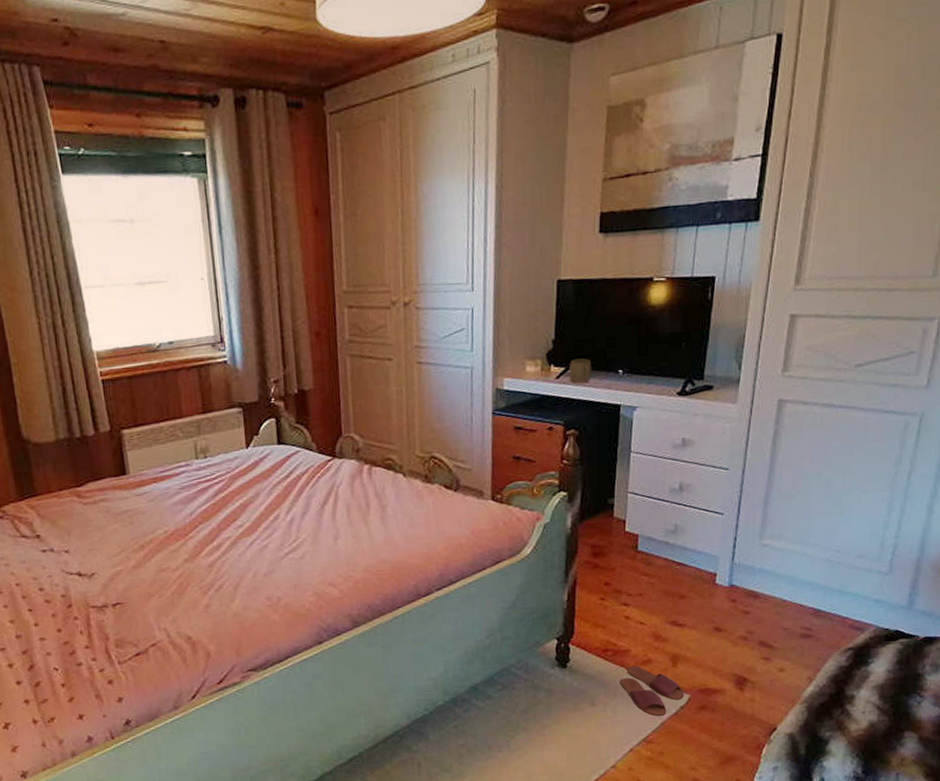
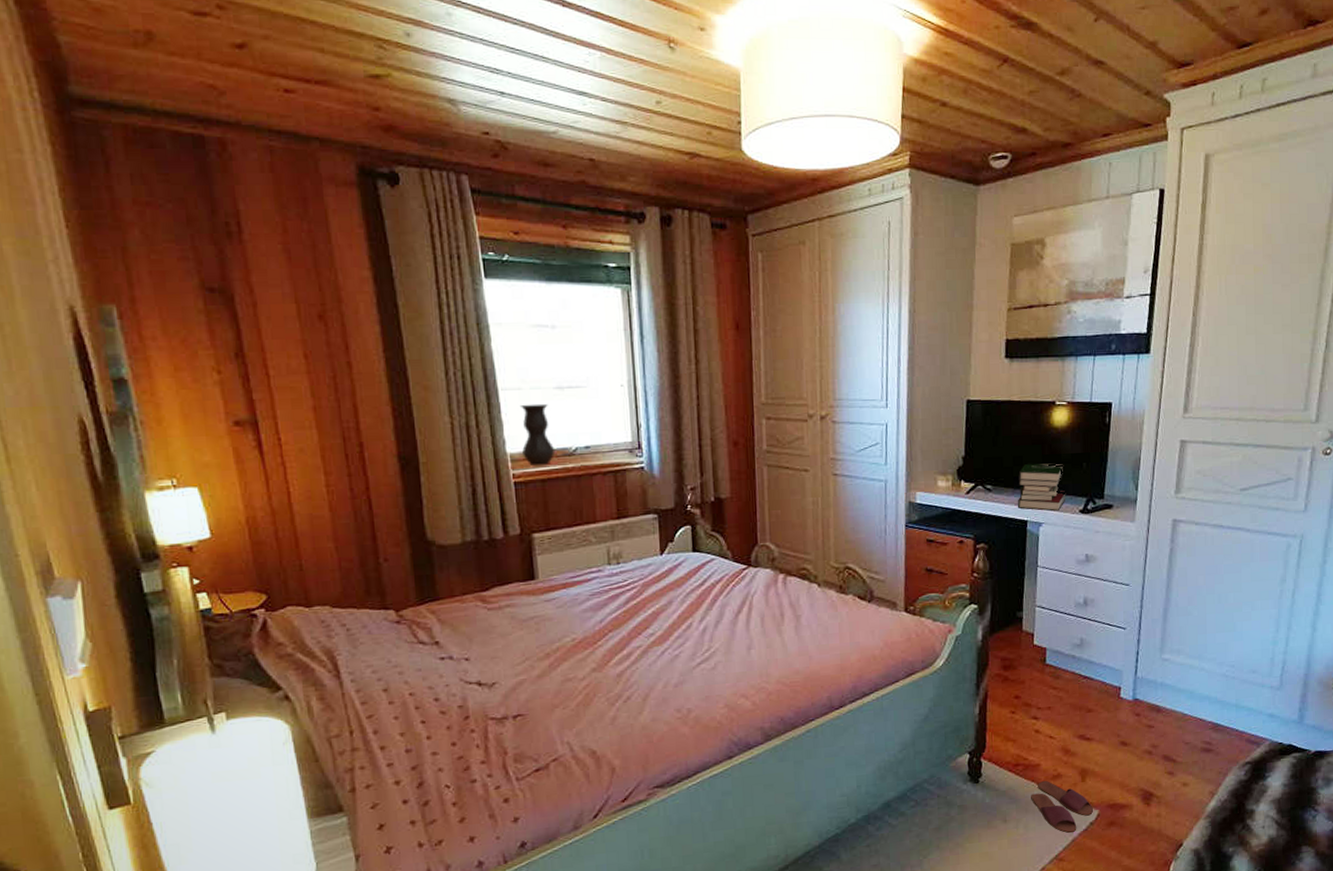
vase: none [103,300,140,364] -> present [519,403,556,467]
mug: present [569,358,592,384] -> none [978,475,1000,499]
books: none [611,344,663,395] -> present [1018,463,1066,512]

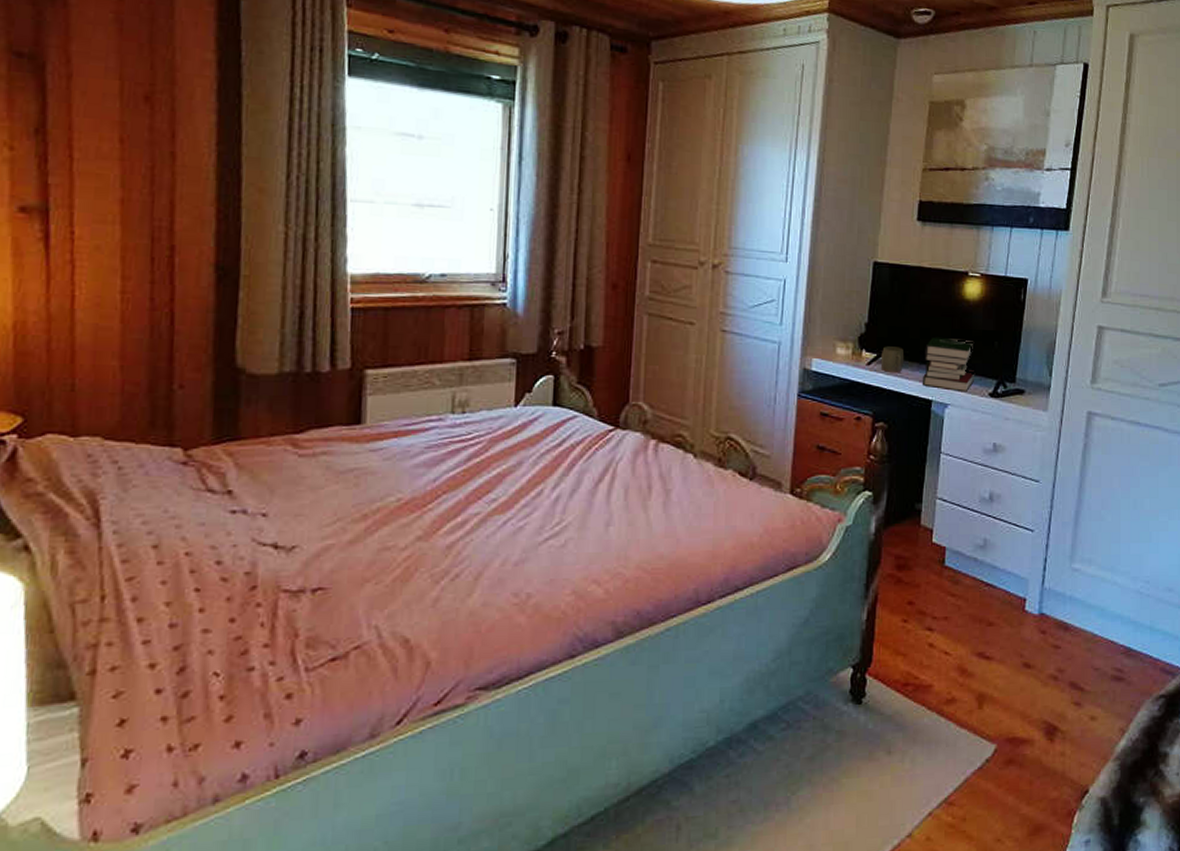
vase: present [519,403,556,467] -> none [366,219,405,293]
mug: none [978,475,1000,499] -> present [880,346,905,372]
slippers: present [1031,780,1093,834] -> none [920,704,990,772]

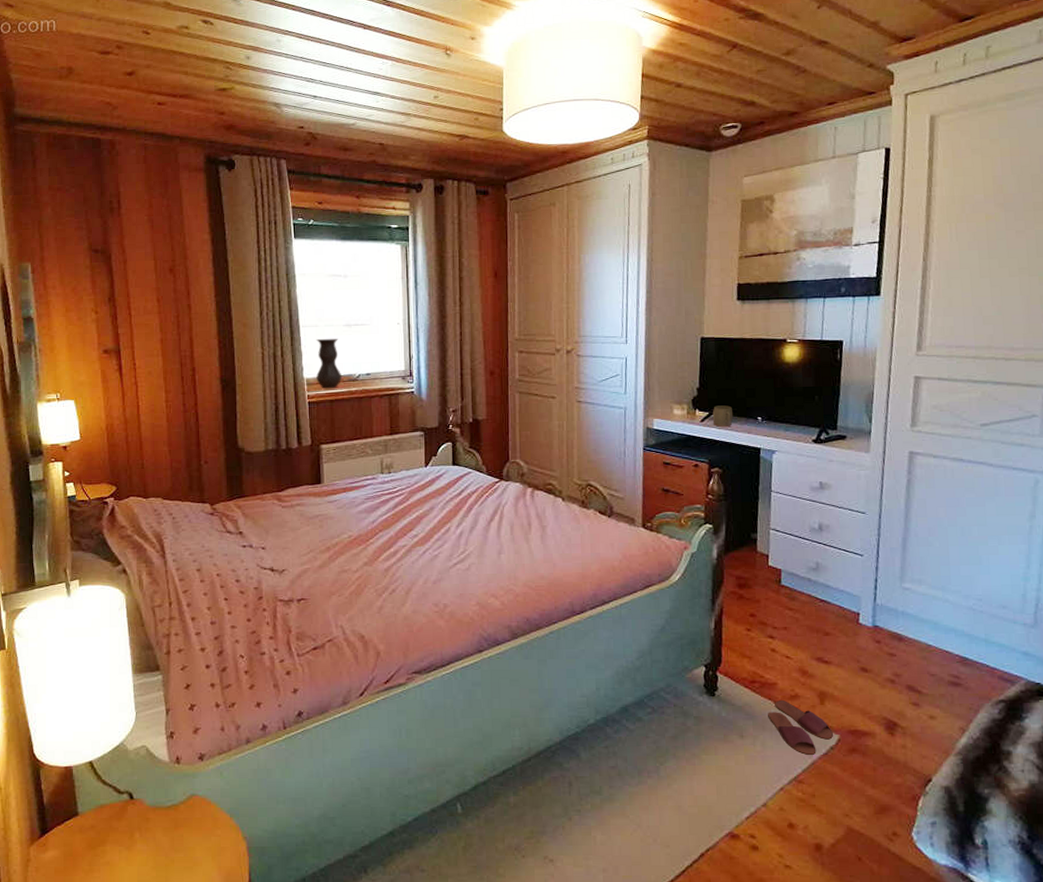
vase: none [366,219,405,293] -> present [316,338,342,390]
slippers: none [920,704,990,772] -> present [768,699,833,756]
books: present [923,336,975,393] -> none [751,395,799,440]

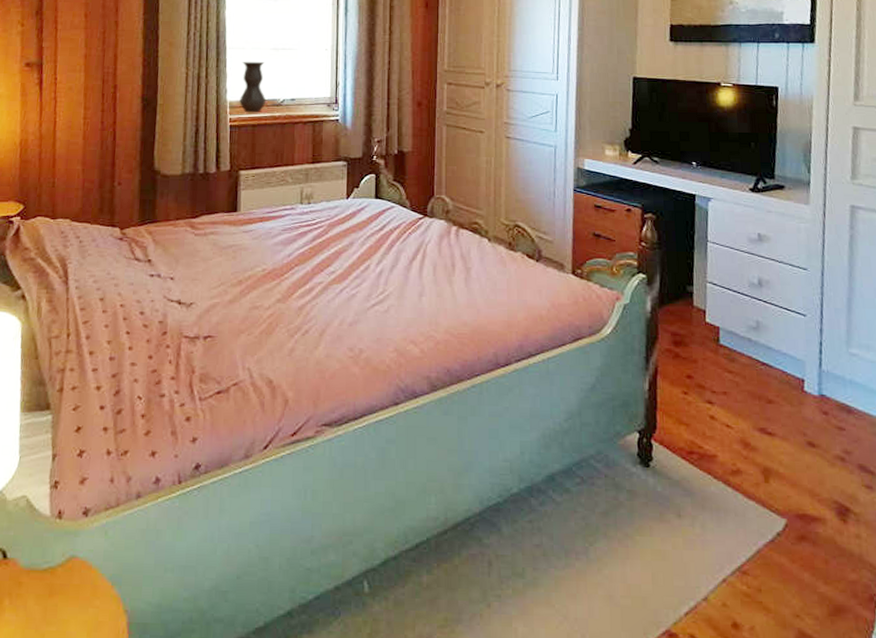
mug: present [712,405,734,427] -> none [645,148,667,170]
slippers: present [768,699,833,756] -> none [707,474,780,543]

